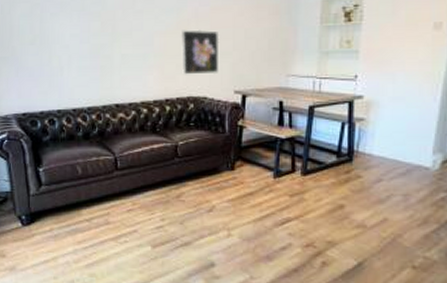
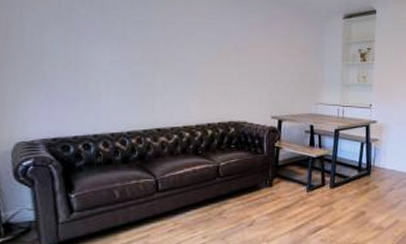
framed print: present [180,29,220,75] -> none [221,62,258,102]

